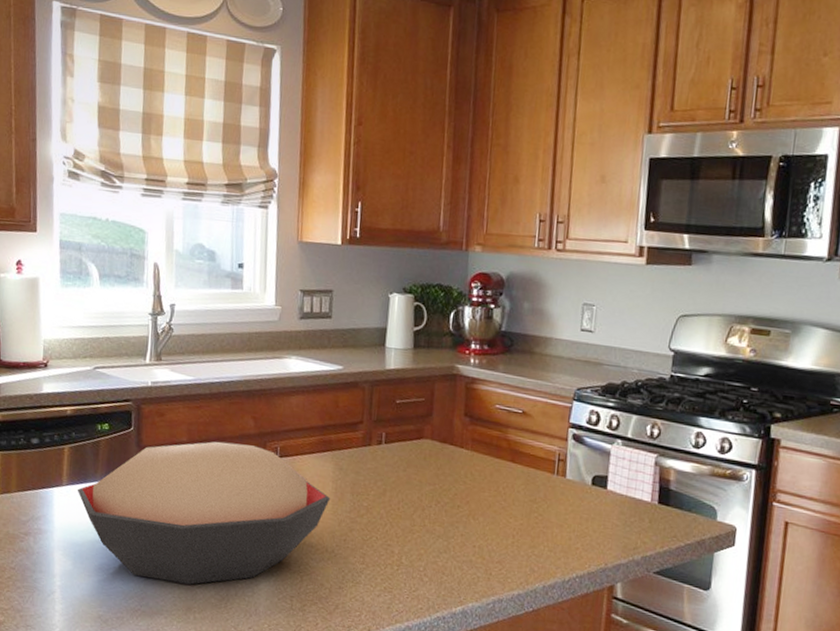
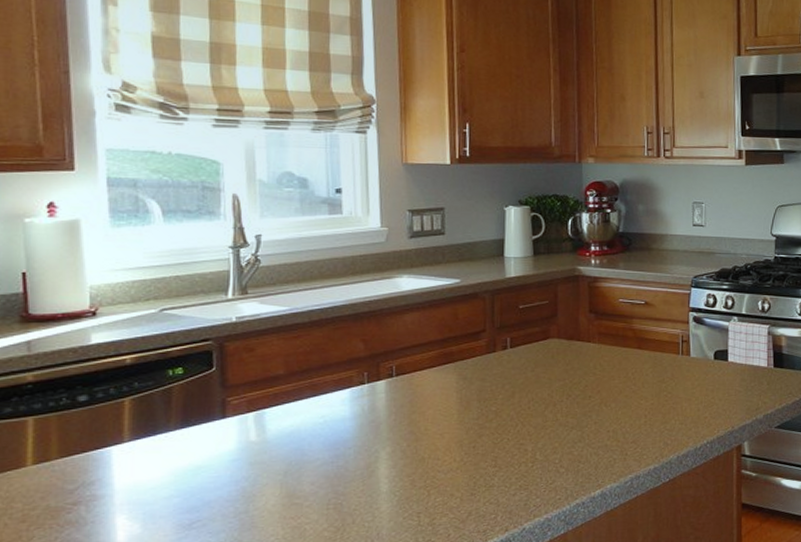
decorative bowl: present [77,441,331,585] -> none [144,368,456,525]

